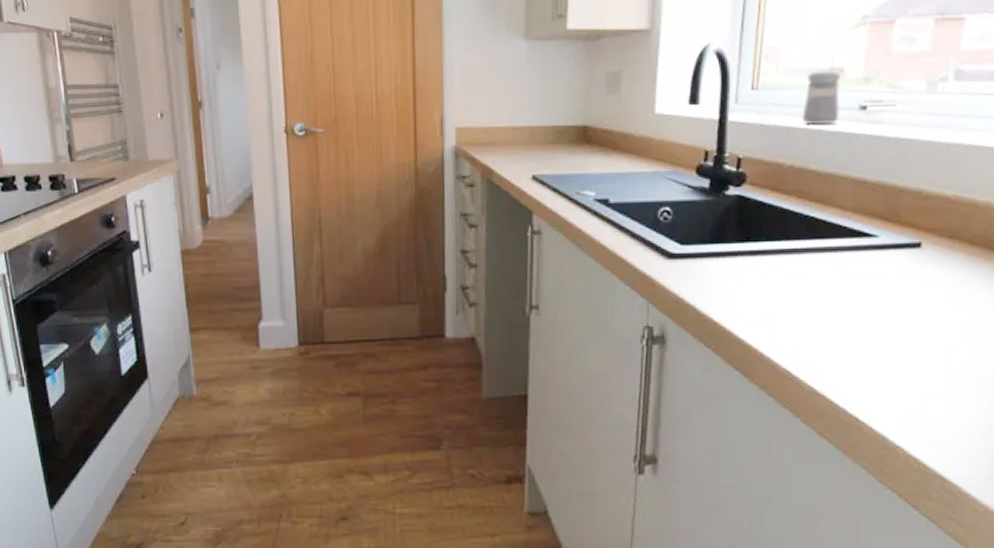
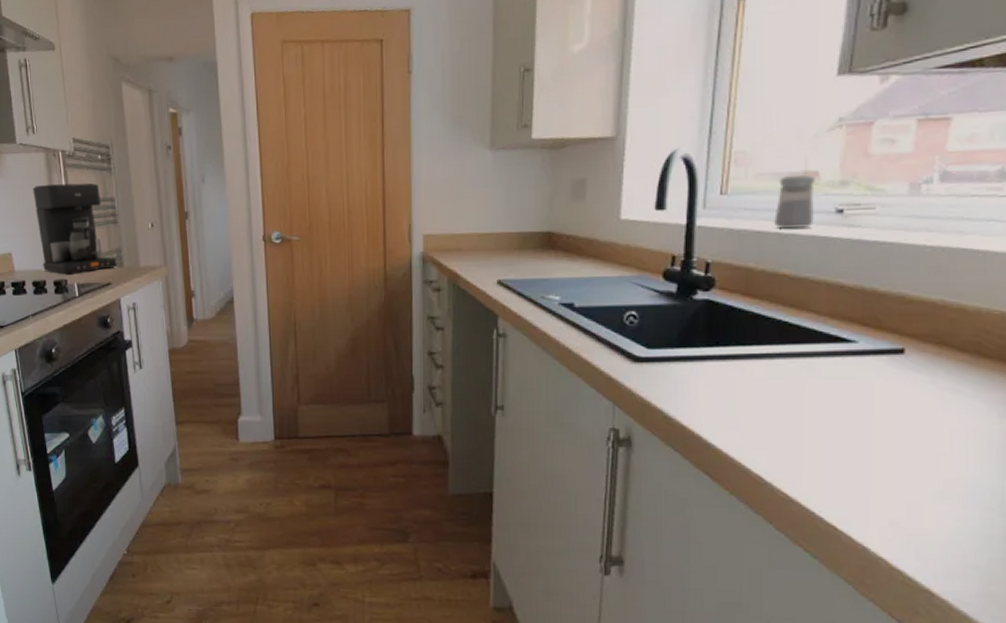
coffee maker: none [23,67,122,169] -> present [33,183,117,275]

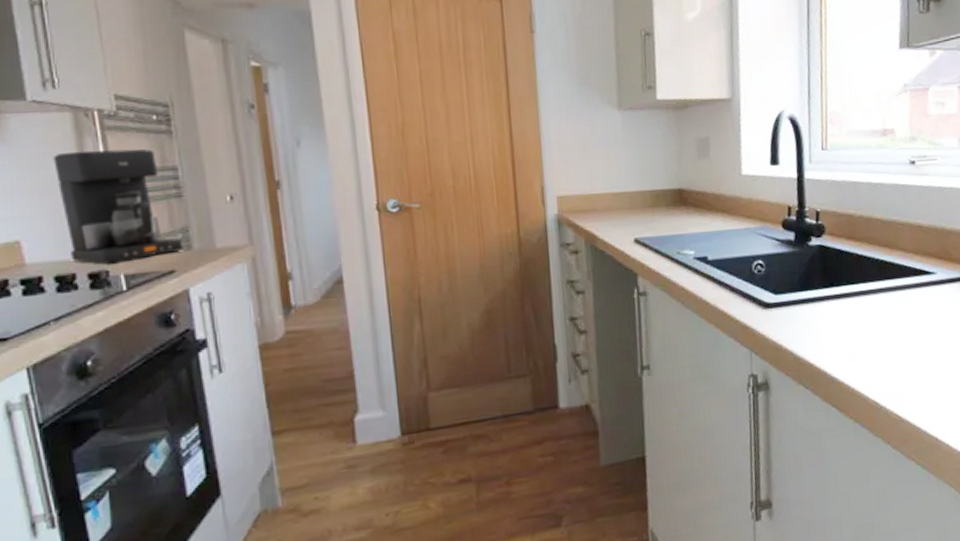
salt shaker: present [774,174,815,229] -> none [865,132,895,179]

